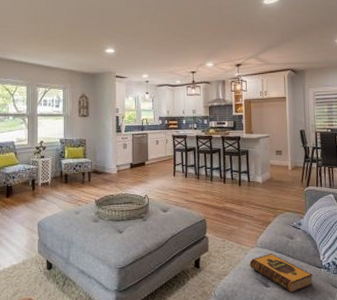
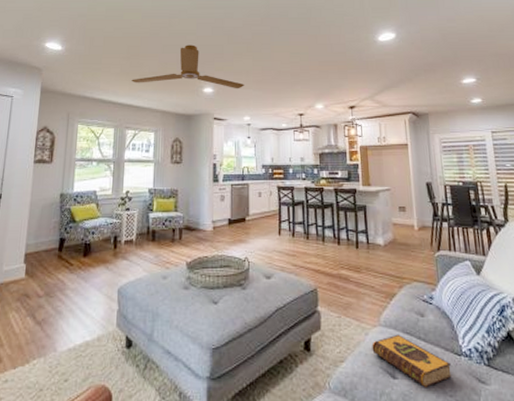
ceiling fan: none [40,8,142,50] -> present [131,45,244,89]

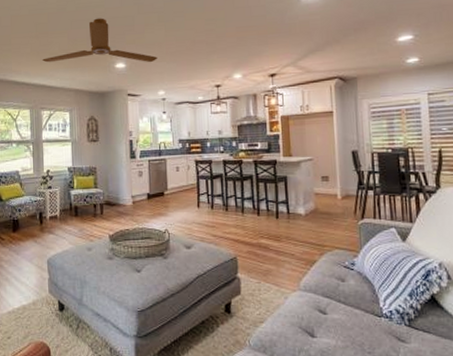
hardback book: present [372,334,452,389] -> none [291,297,371,346]

